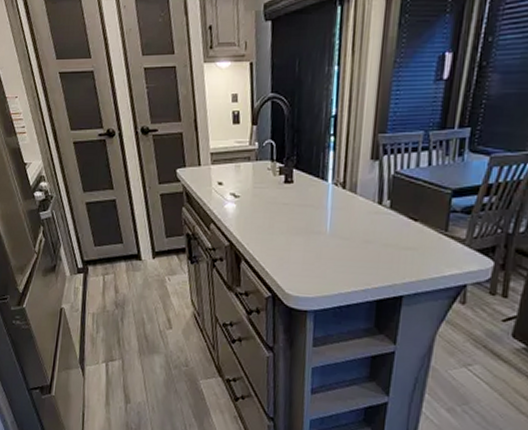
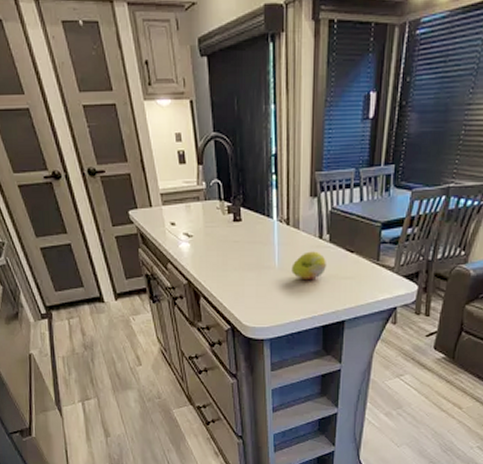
fruit: none [344,217,386,248] -> present [291,251,327,279]

